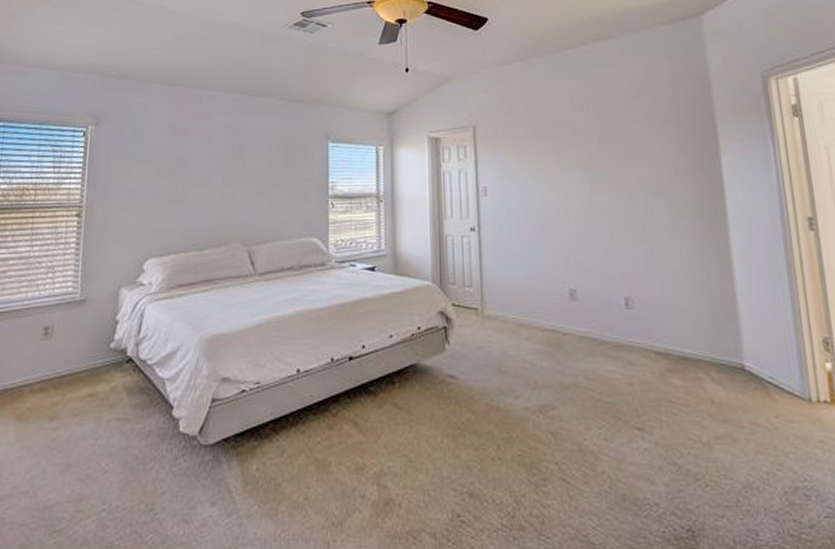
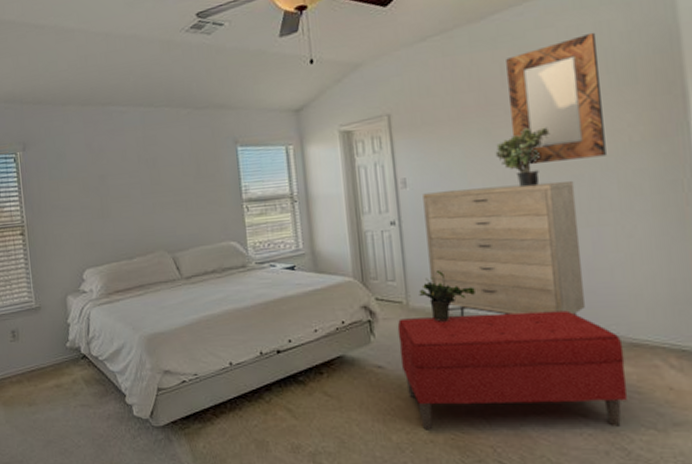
bench: none [471,323,677,446] -> present [397,310,628,430]
potted plant: none [493,277,545,329] -> present [419,269,475,321]
dresser: none [501,200,640,327] -> present [423,180,585,316]
potted plant: none [566,150,612,204] -> present [495,126,550,188]
home mirror: none [576,74,657,184] -> present [506,32,606,165]

